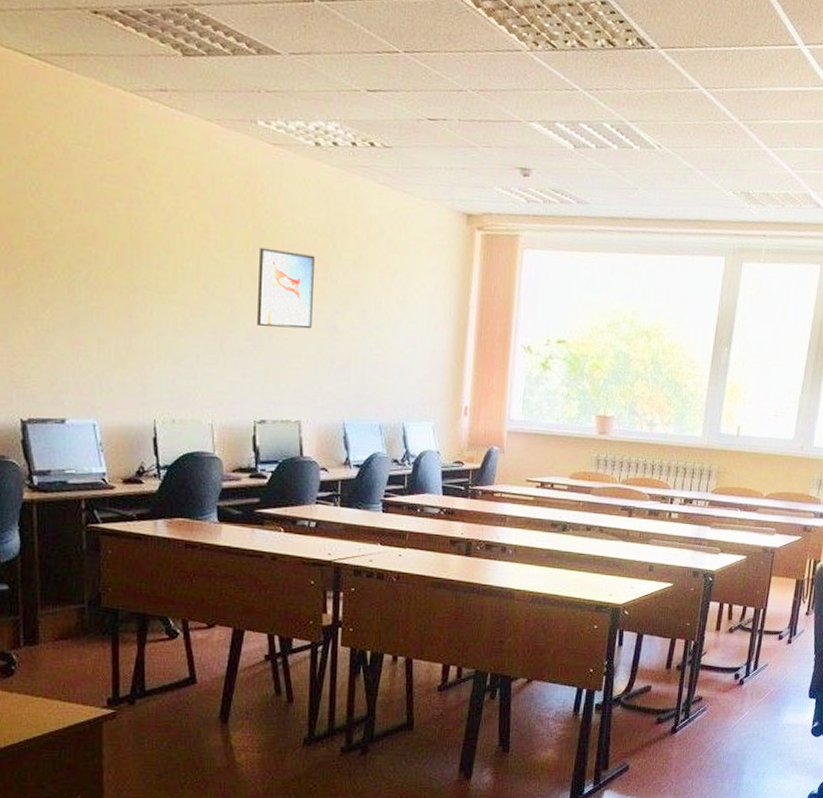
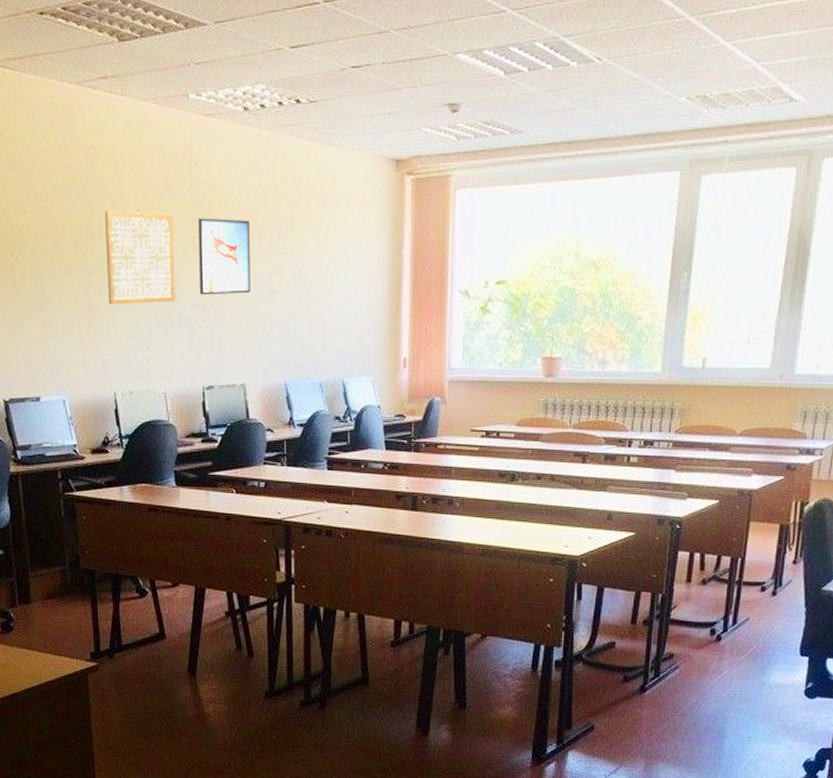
wall art: none [153,228,232,331] -> present [105,210,176,305]

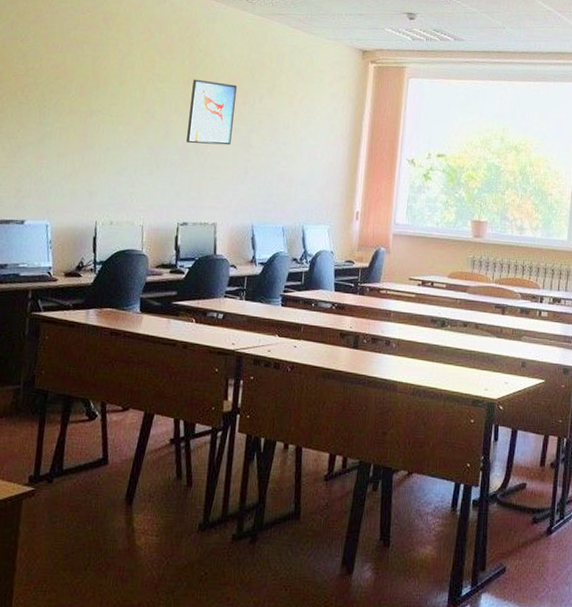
wall art: present [105,210,176,305] -> none [103,65,172,147]

